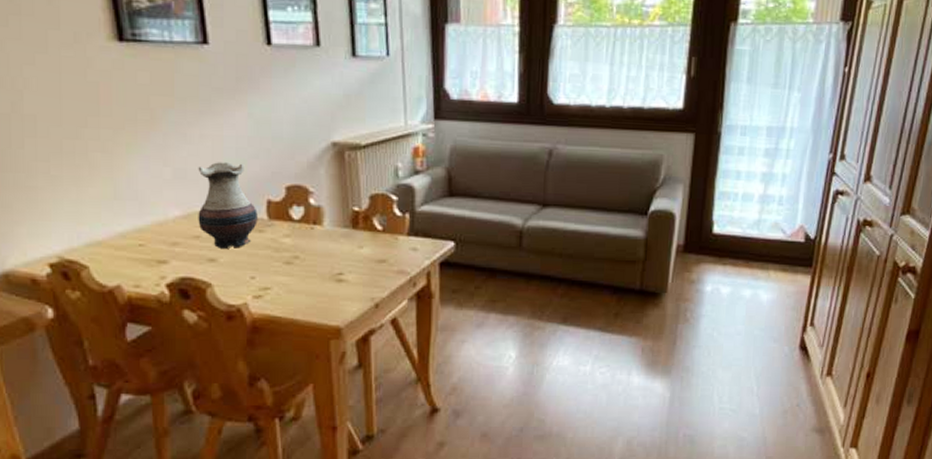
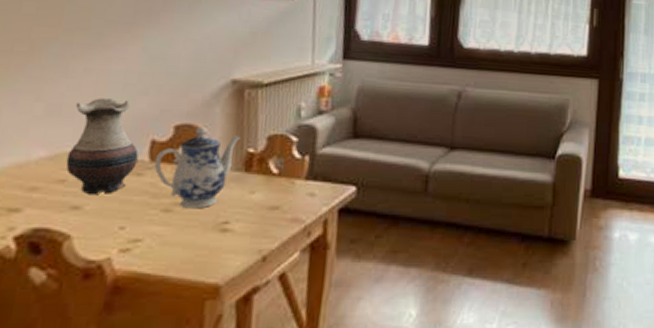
teapot: none [272,187,346,262] -> present [154,126,241,209]

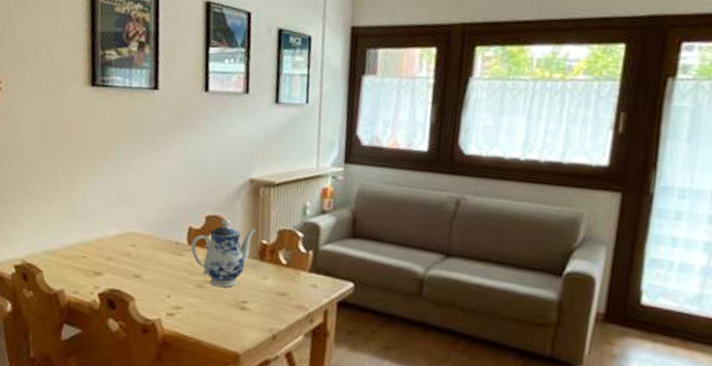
vase: present [66,98,139,196] -> none [130,190,180,268]

